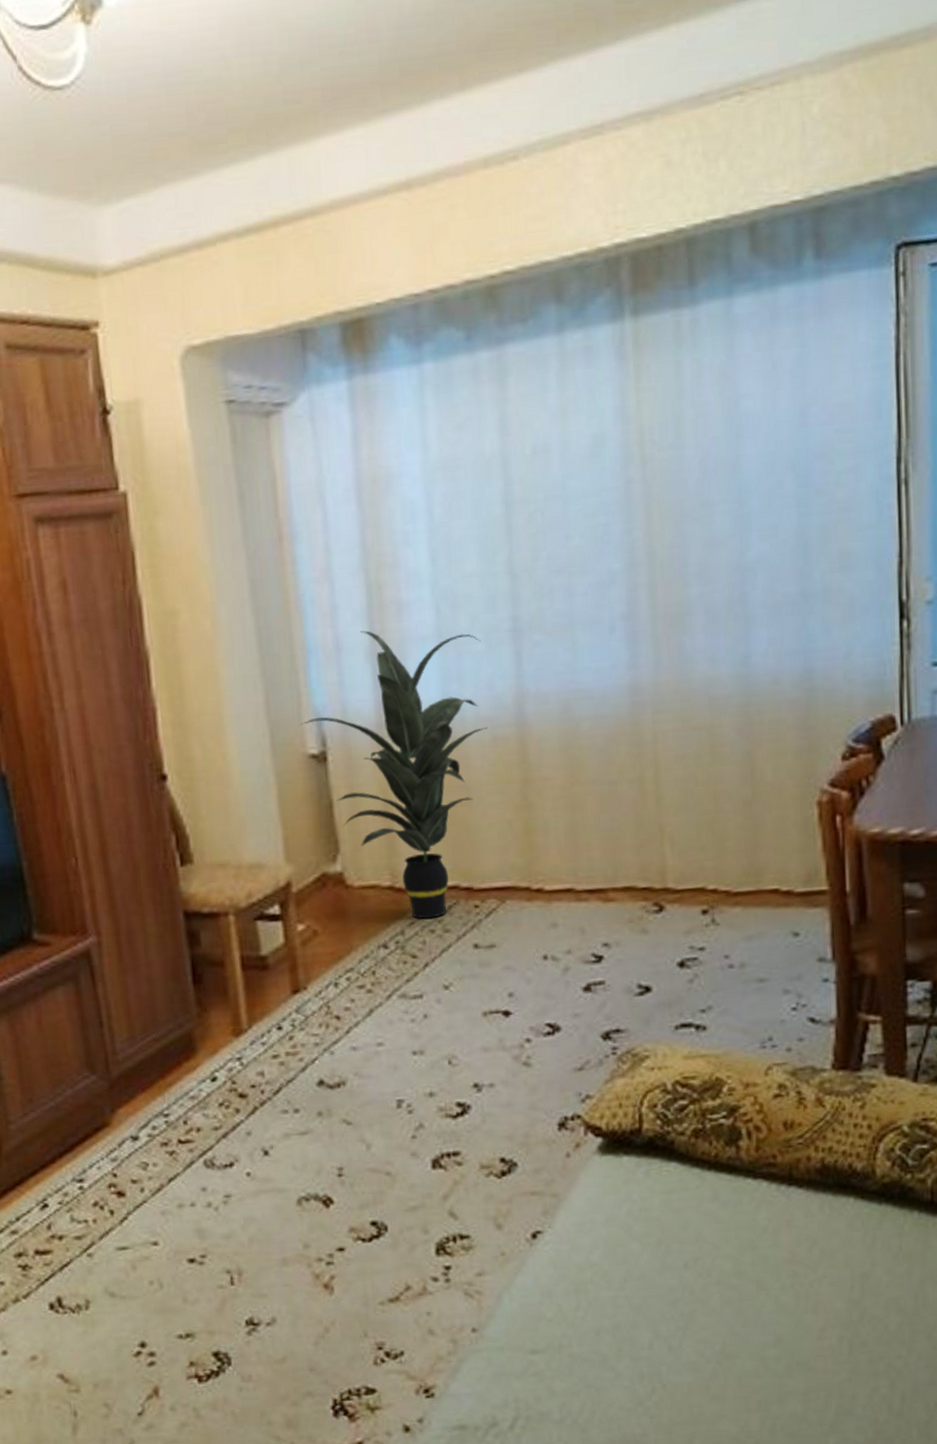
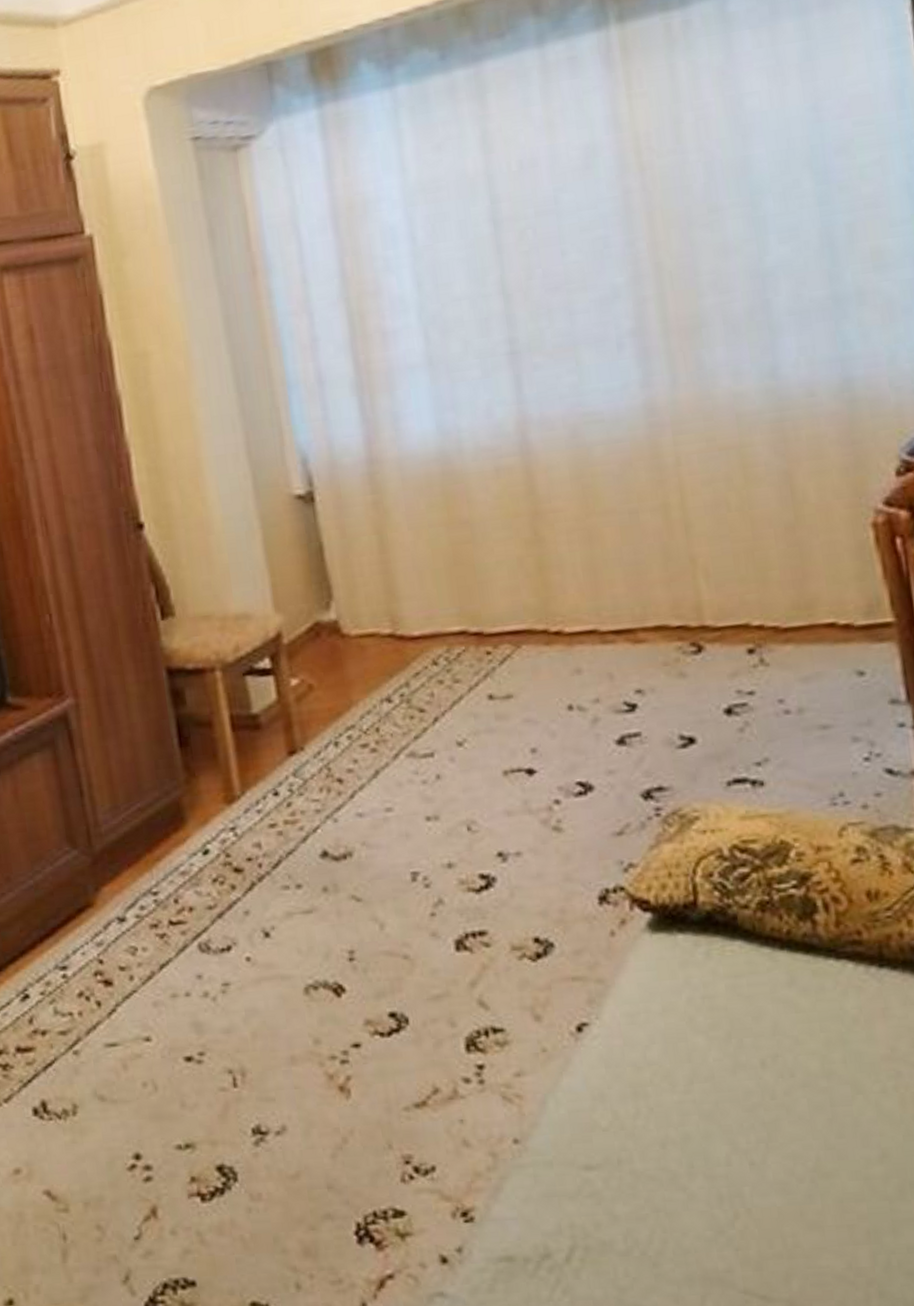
indoor plant: present [300,630,488,919] -> none [284,360,489,669]

